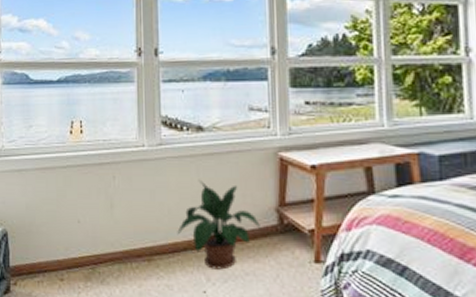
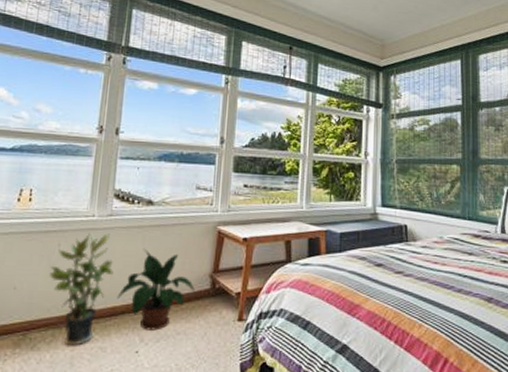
potted plant: none [109,162,170,282] -> present [50,231,114,346]

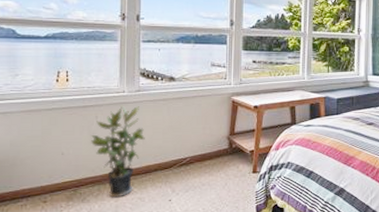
potted plant: present [116,249,196,331] -> none [150,118,216,183]

